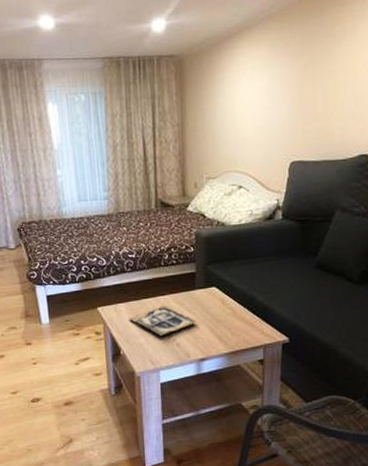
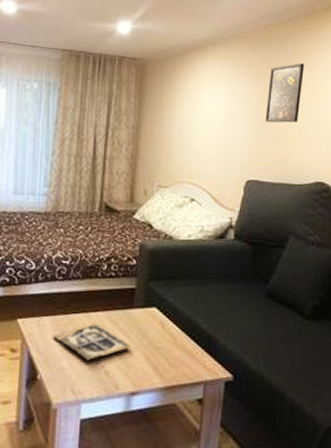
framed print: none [306,34,344,102] -> present [265,63,305,123]

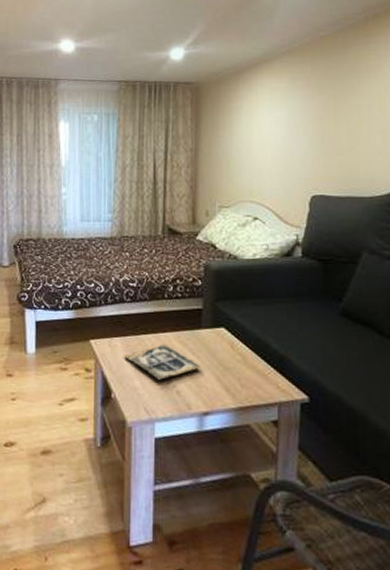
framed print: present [265,63,305,123] -> none [328,71,369,136]

